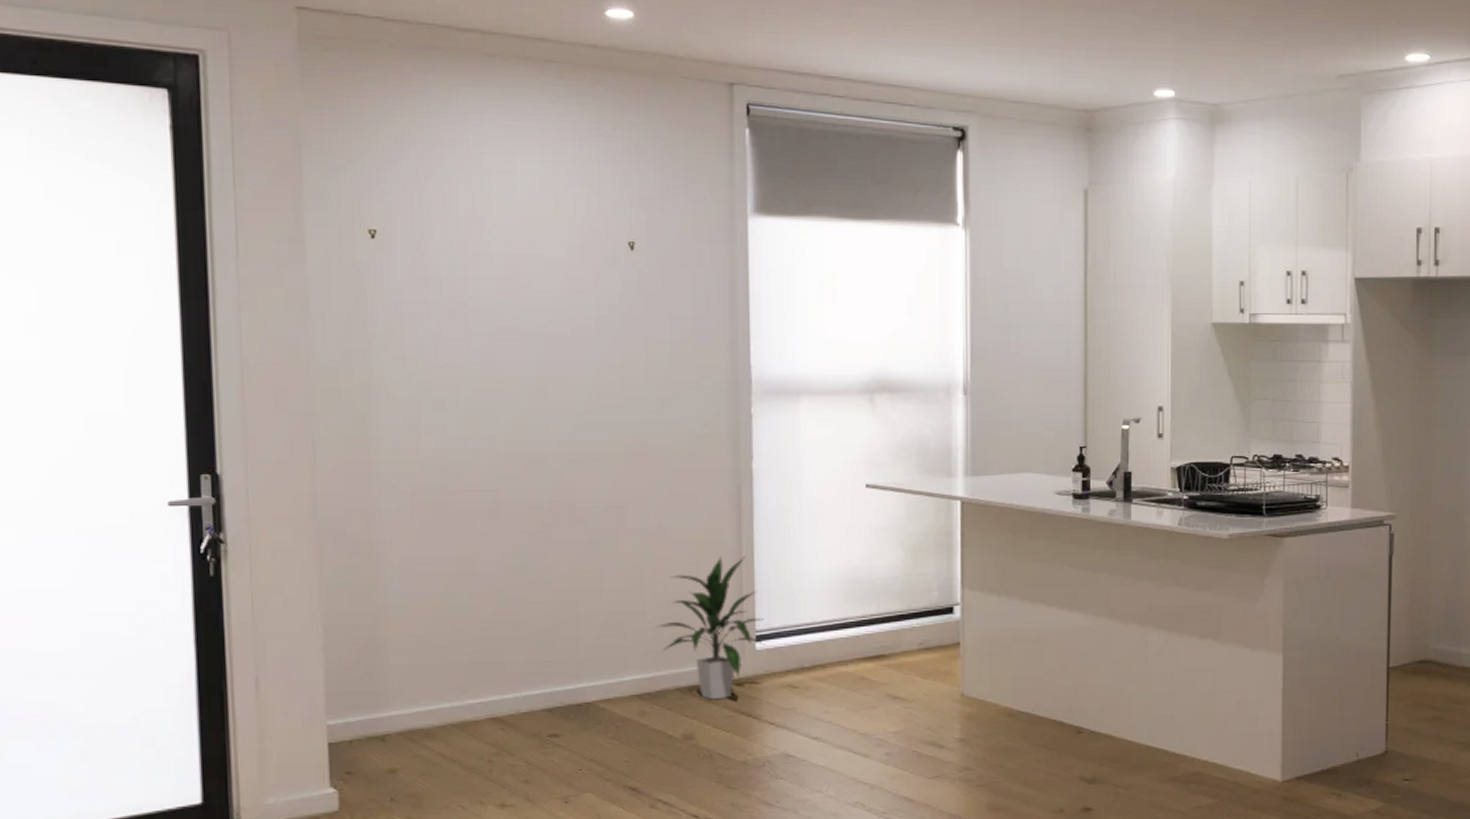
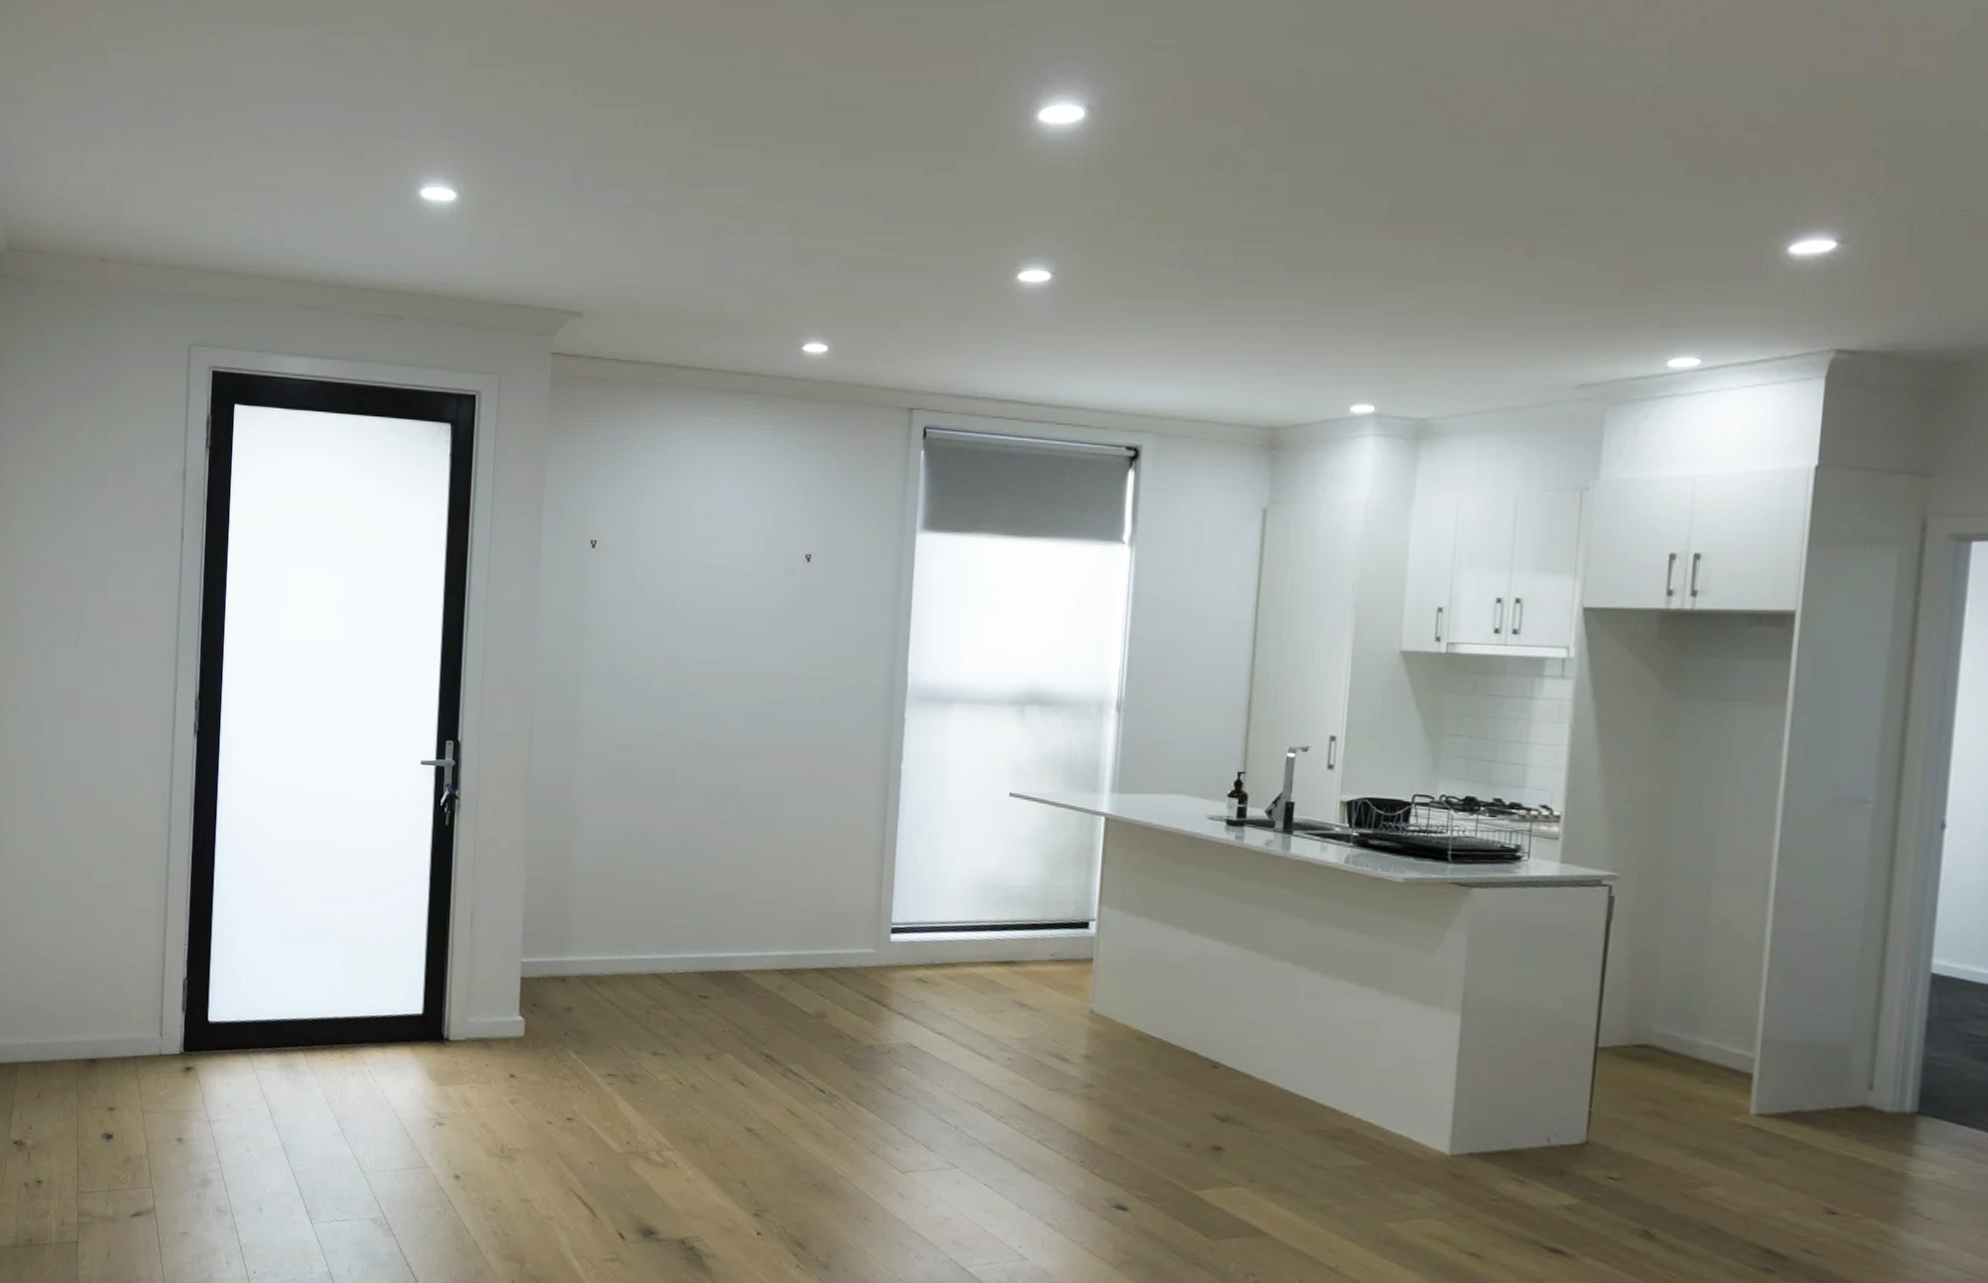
indoor plant: present [657,555,766,700] -> none [801,849,901,984]

